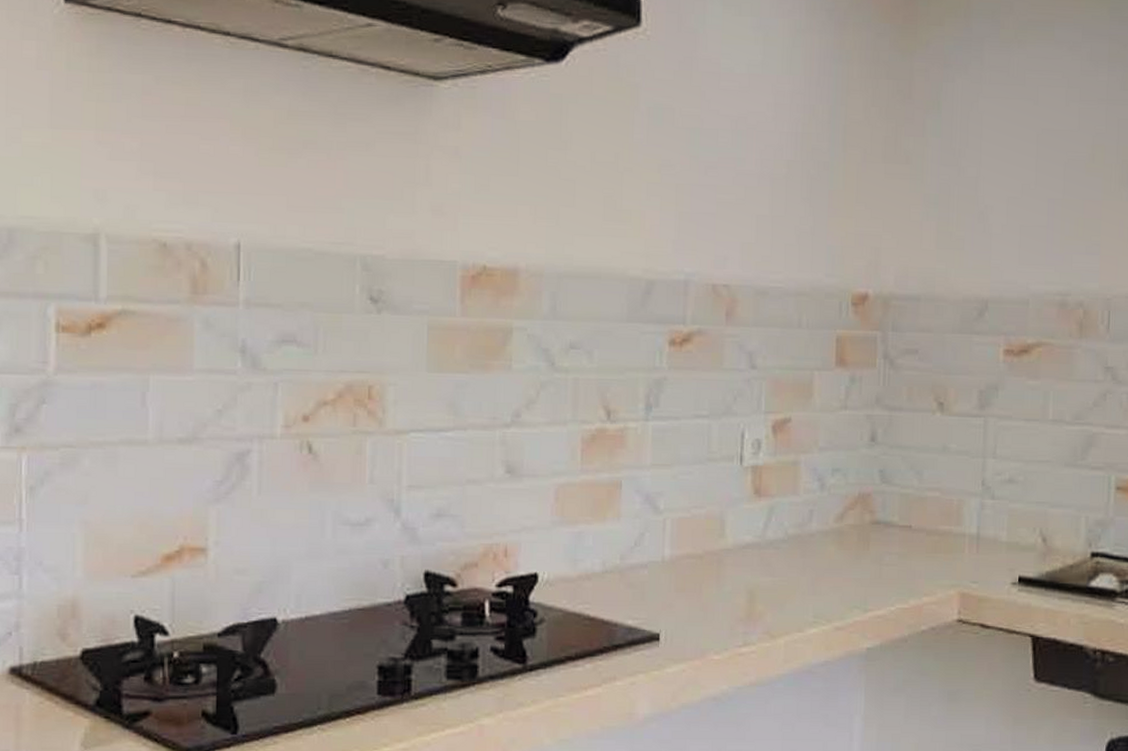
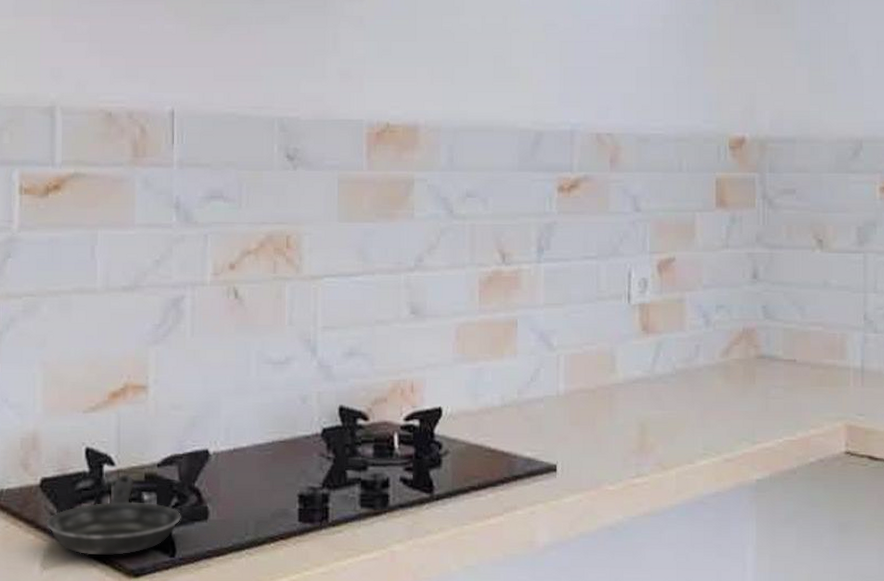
frying pan: none [88,646,245,734] -> present [46,475,181,556]

